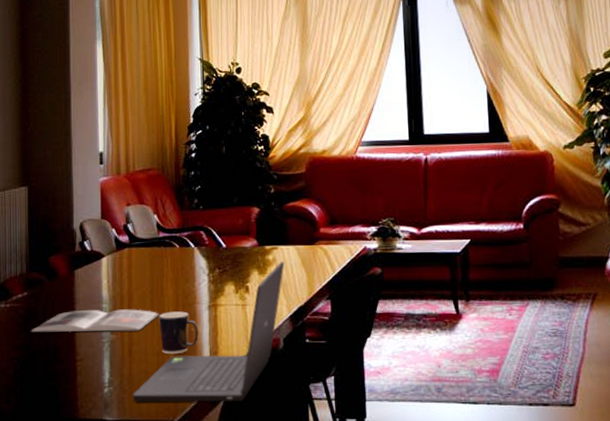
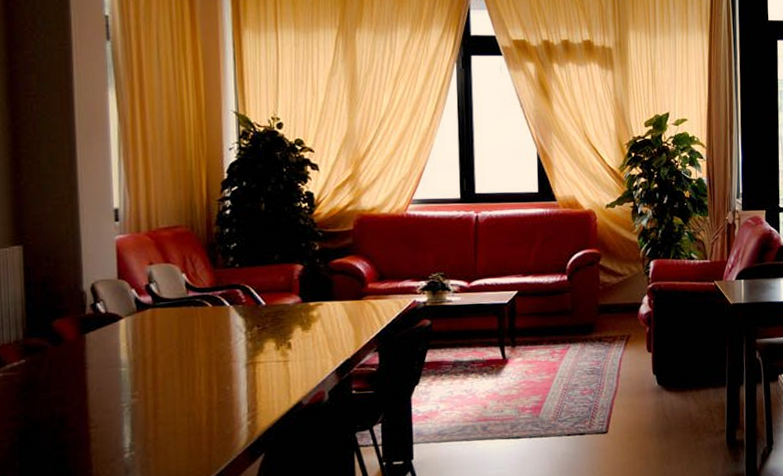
magazine: present [31,309,159,333] -> none [32,371,190,402]
laptop: present [132,261,285,403] -> none [159,317,331,464]
mug: present [158,311,199,355] -> none [188,370,235,415]

